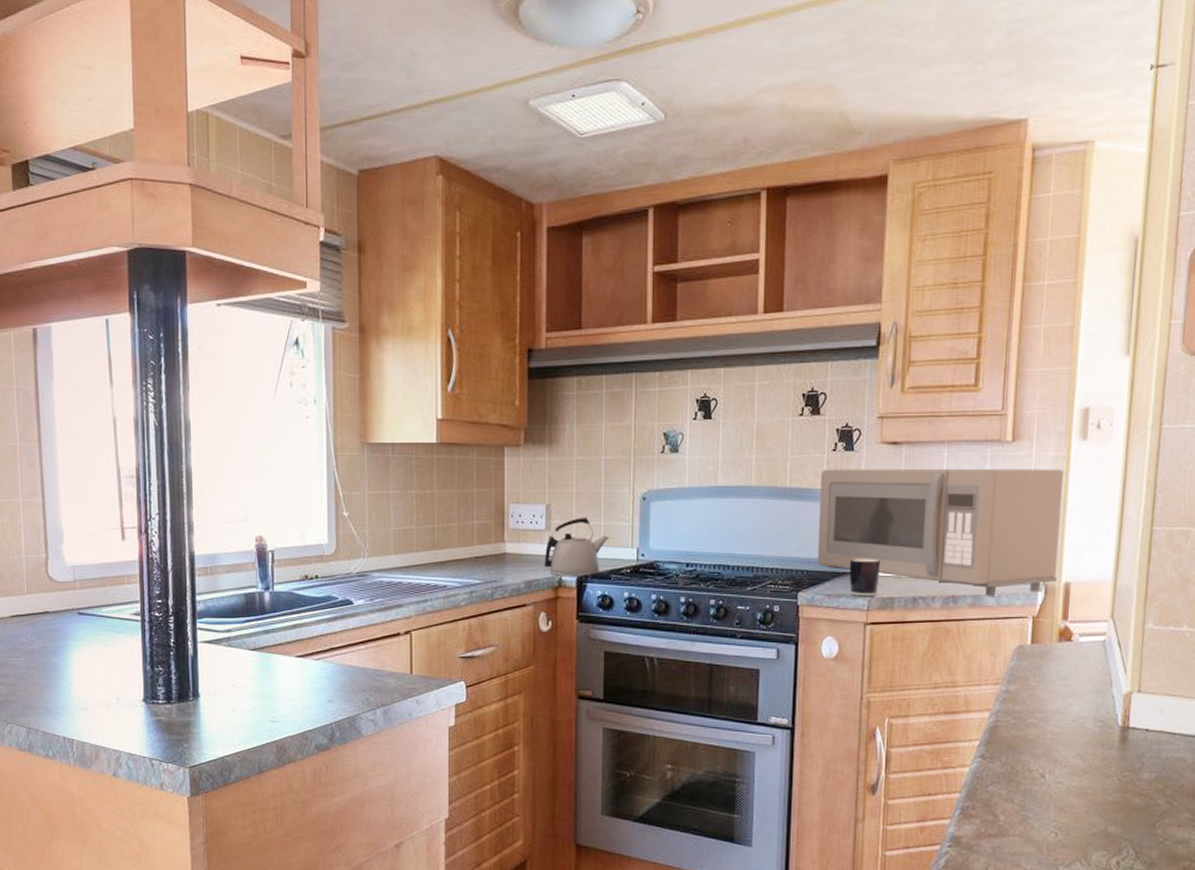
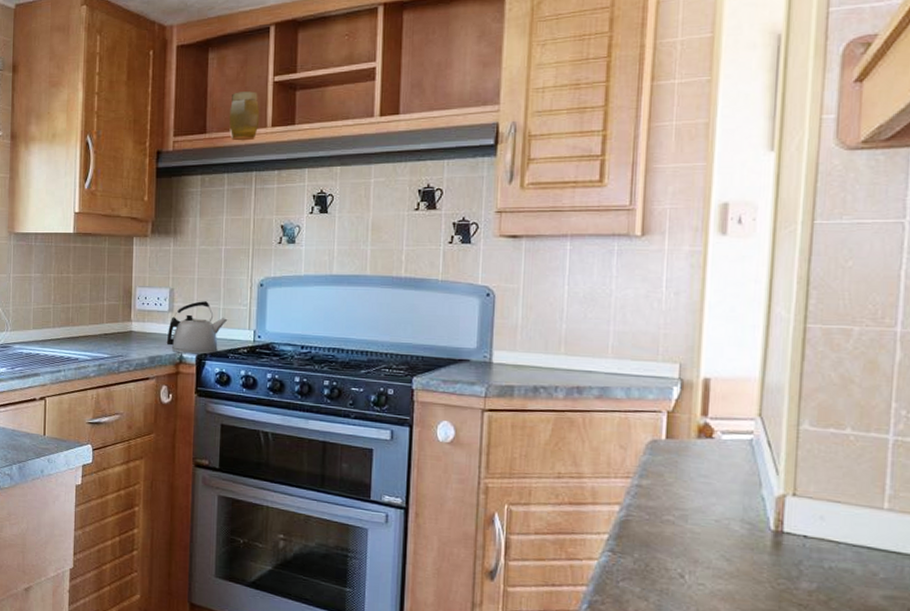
jar: none [607,282,639,339] -> present [229,91,260,141]
microwave: present [817,468,1064,596] -> none [432,260,701,389]
mug: present [849,559,882,596] -> none [466,346,500,384]

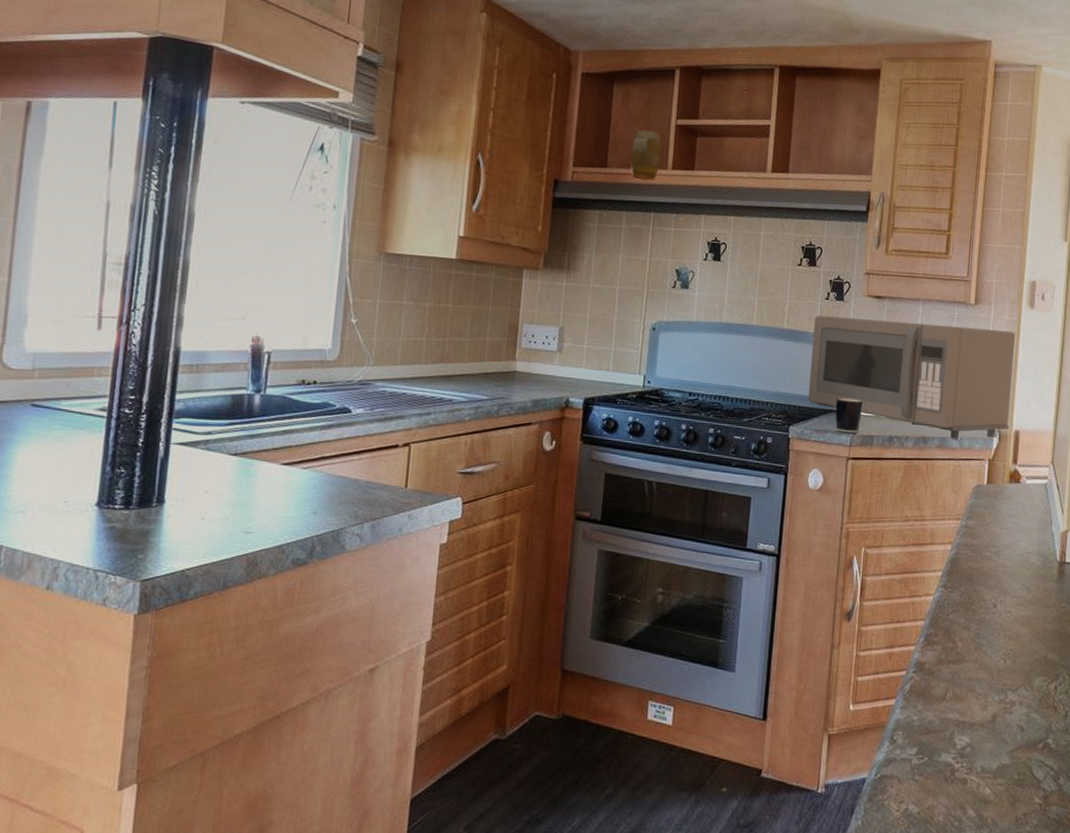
kettle: present [166,301,228,355] -> none [552,342,618,400]
microwave: none [432,260,701,389] -> present [807,315,1016,439]
mug: none [466,346,500,384] -> present [835,398,864,433]

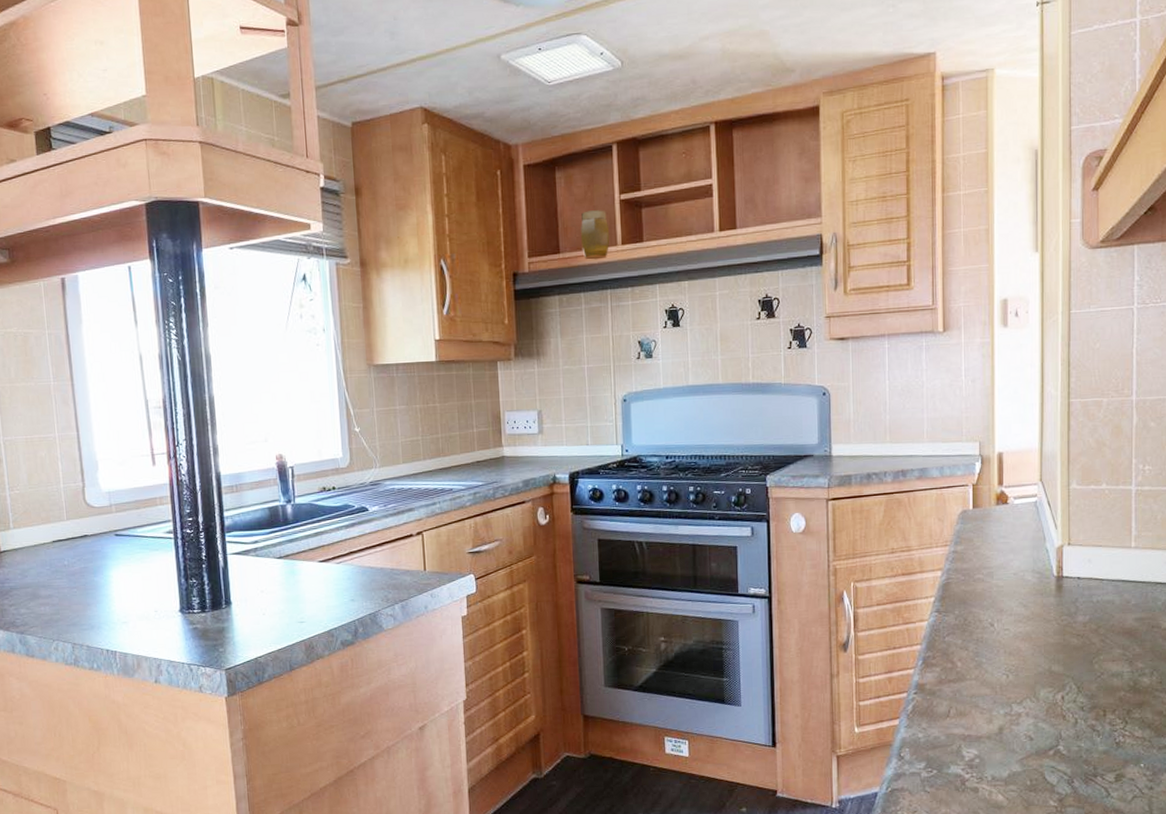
microwave: present [807,315,1016,439] -> none [778,353,992,469]
mug: present [835,398,864,433] -> none [809,442,838,476]

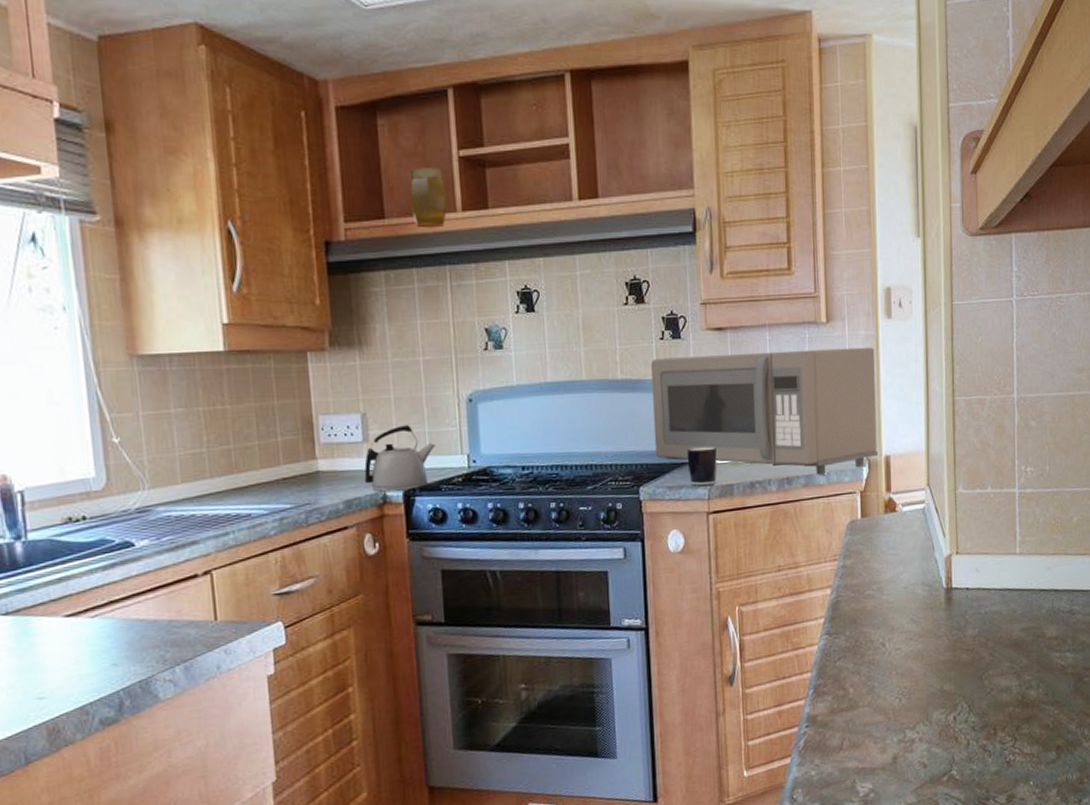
kettle: none [539,420,596,474] -> present [364,425,436,492]
microwave: none [778,353,992,469] -> present [650,347,879,475]
mug: none [809,442,838,476] -> present [686,446,718,486]

